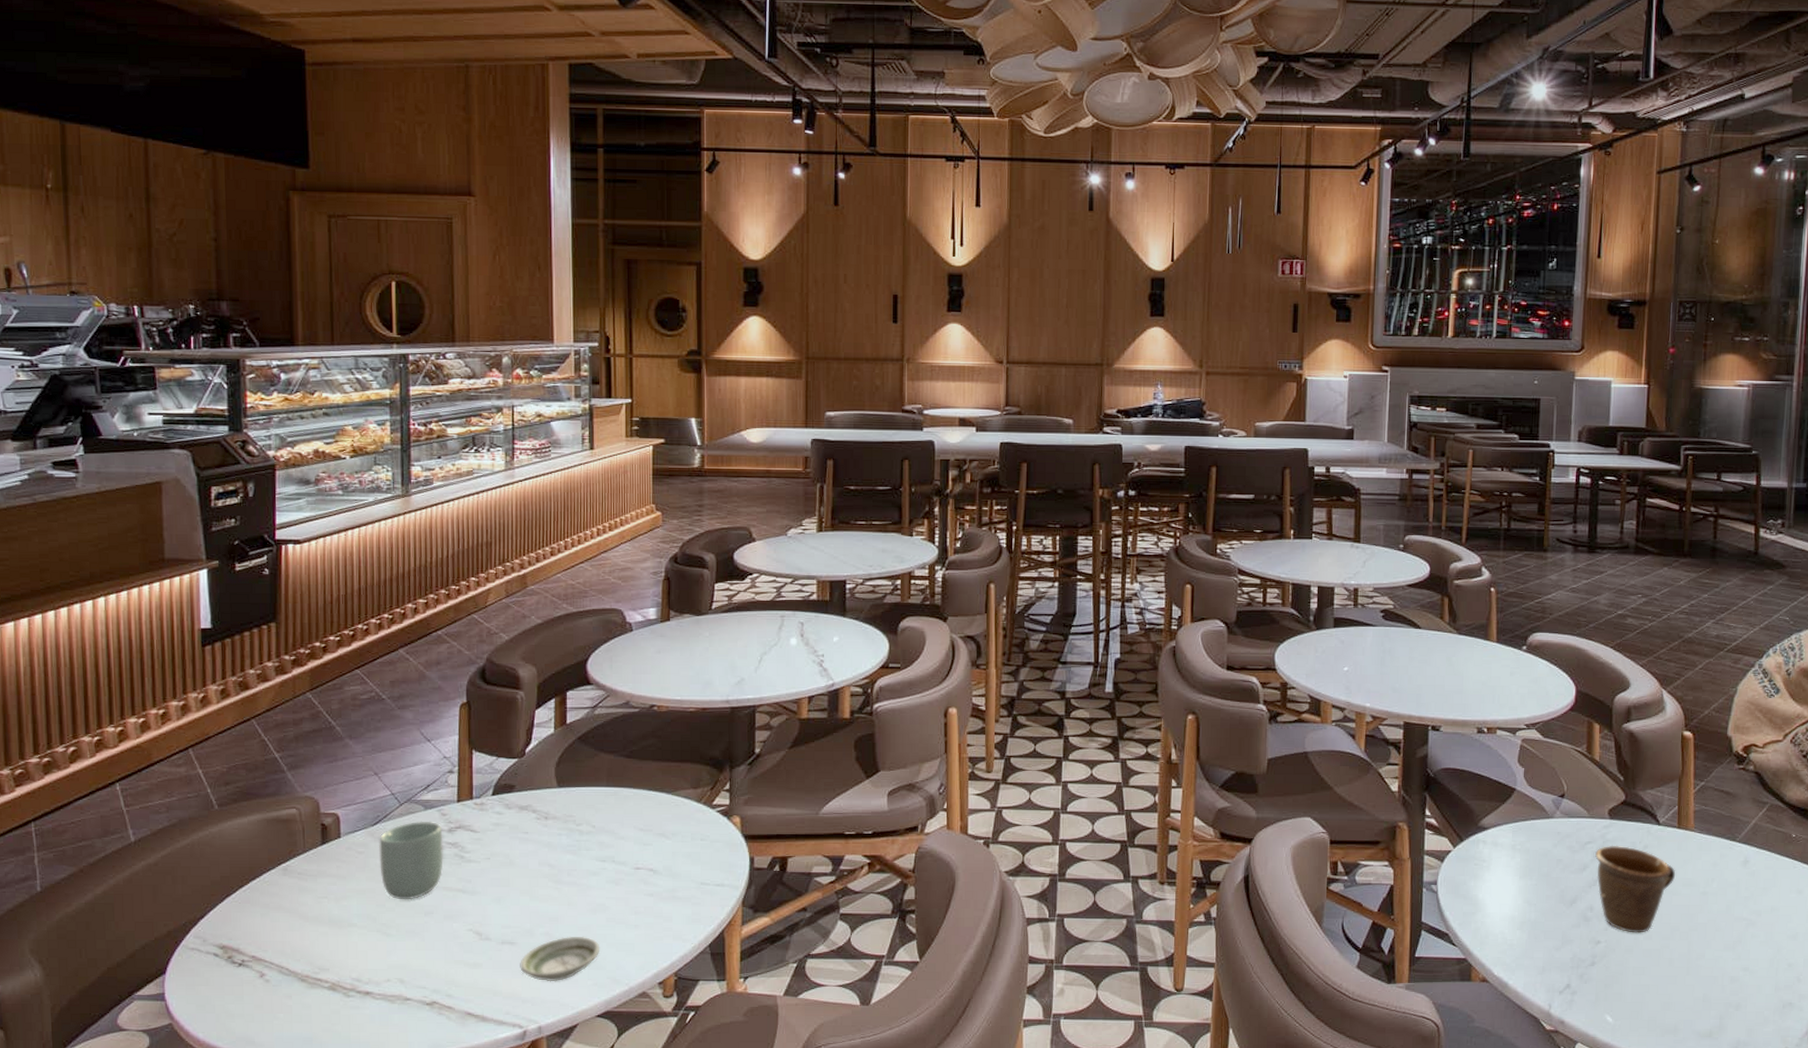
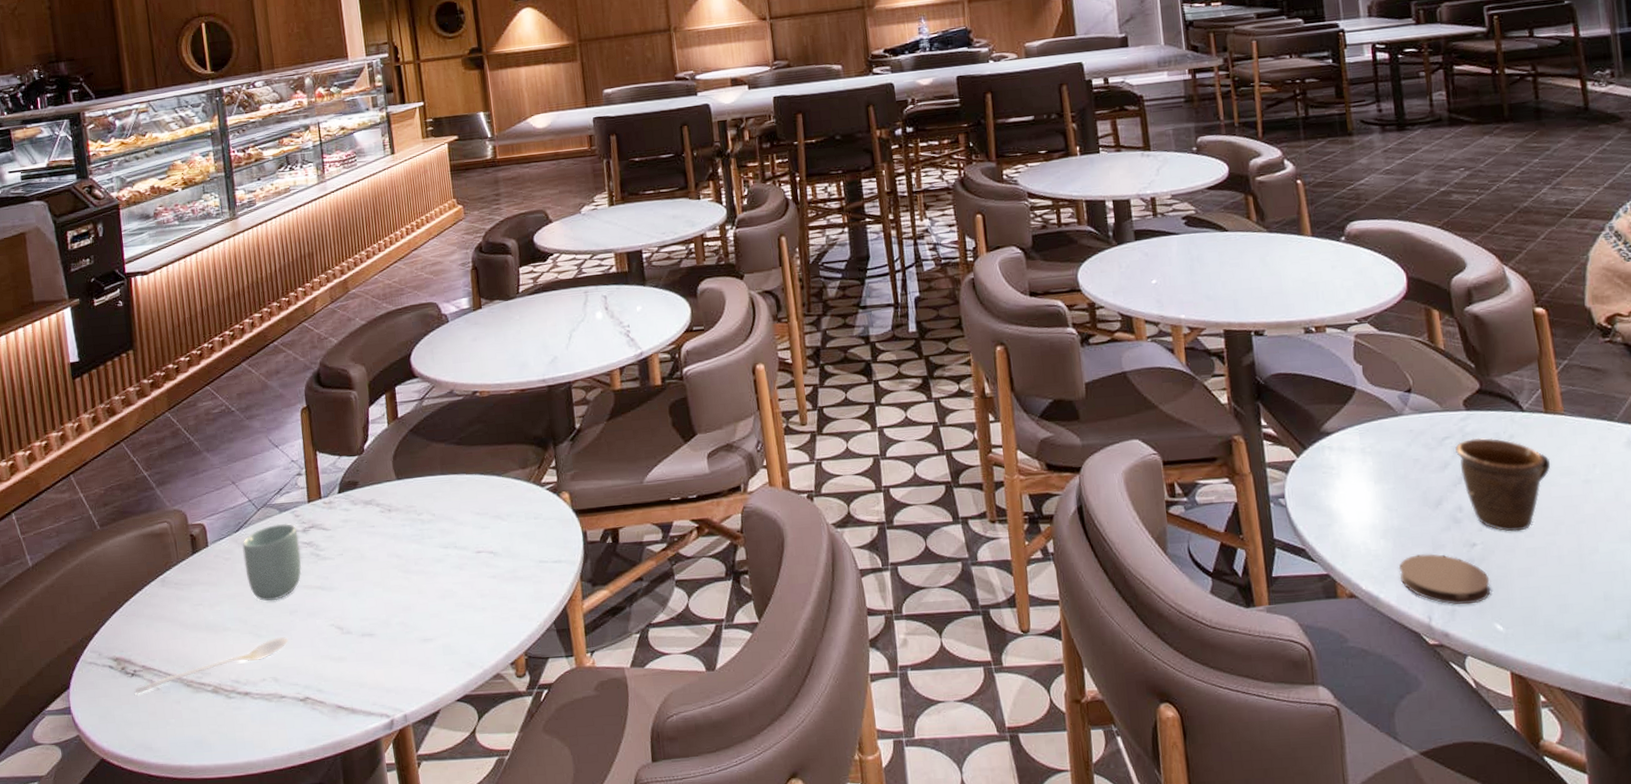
stirrer: none [240,938,420,985] -> present [134,637,289,694]
saucer: present [520,936,600,982] -> none [380,622,453,670]
coaster: none [1529,947,1607,996] -> present [1399,554,1490,605]

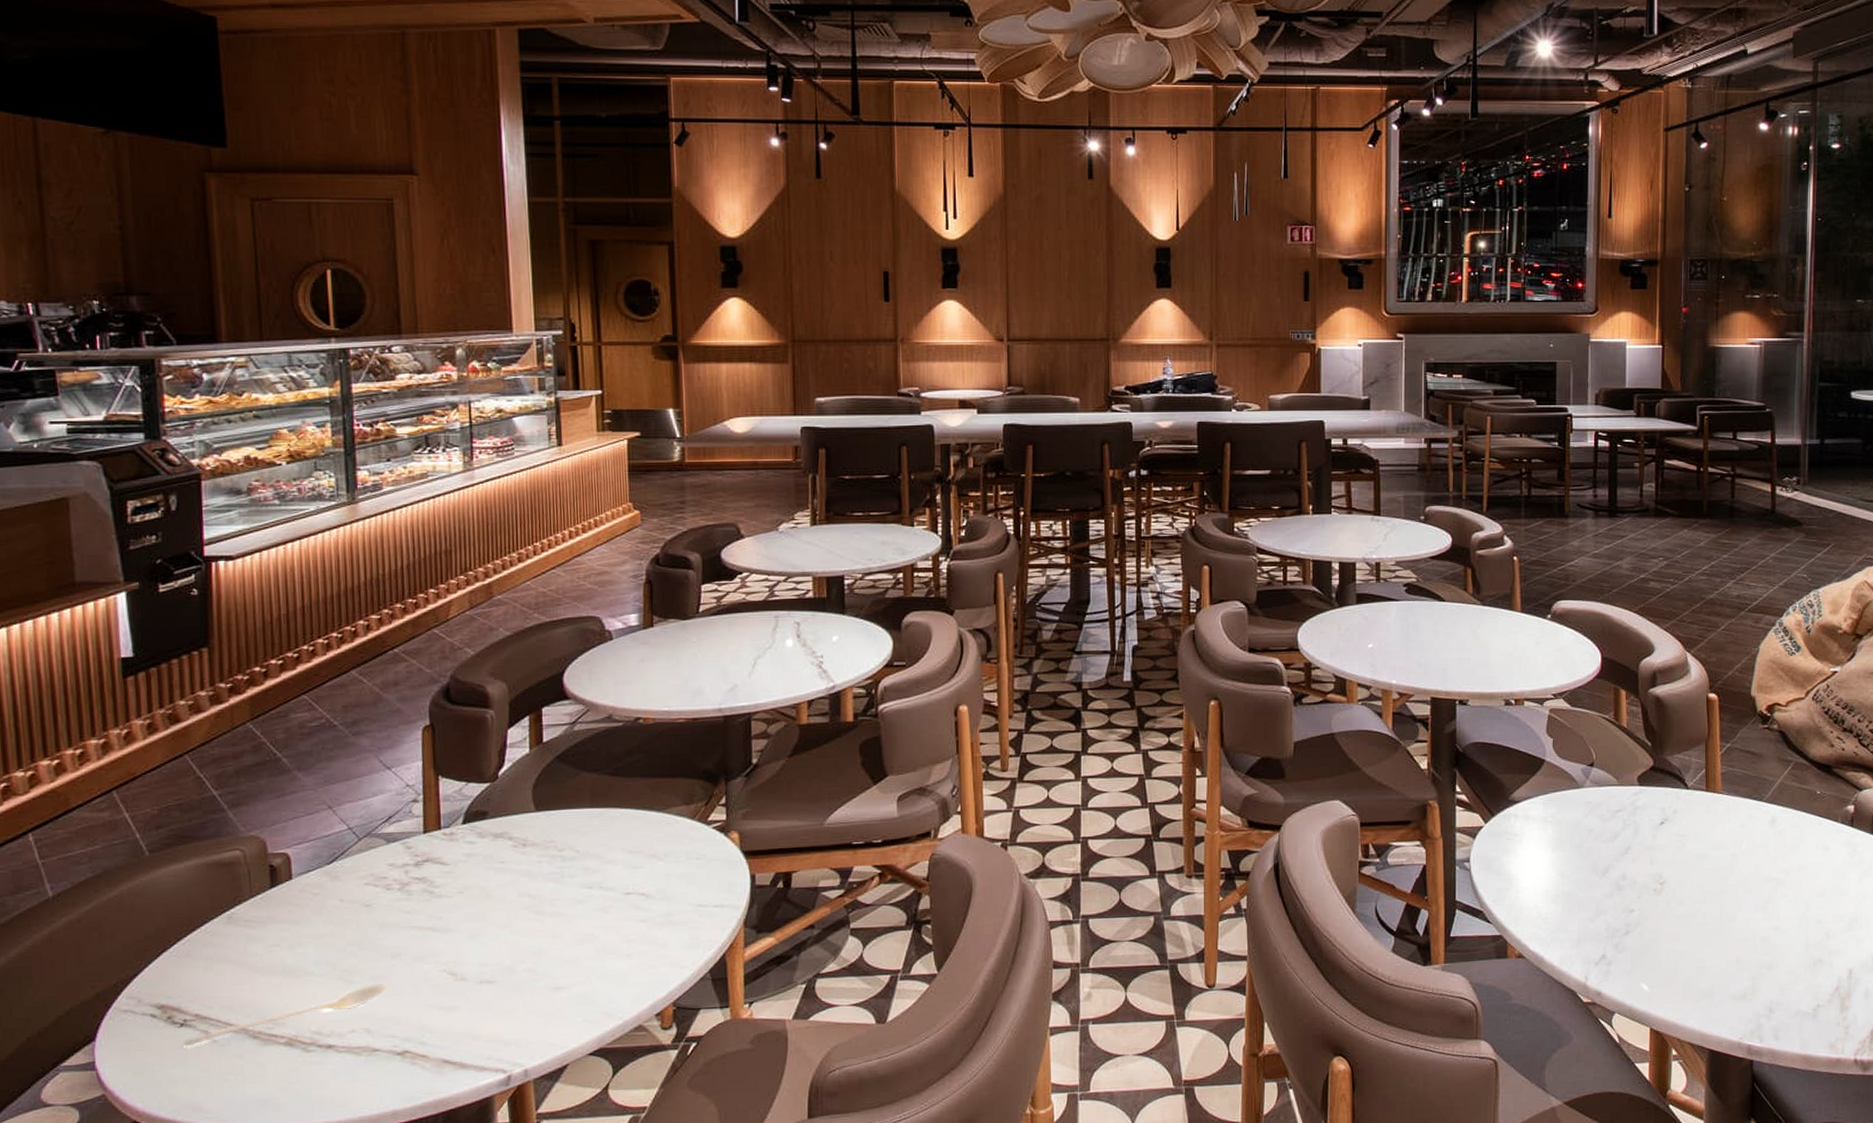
cup: present [242,523,301,601] -> none [336,855,410,943]
coaster: present [1399,554,1490,605] -> none [1564,918,1642,966]
mug: present [1455,437,1551,532] -> none [1626,811,1706,900]

